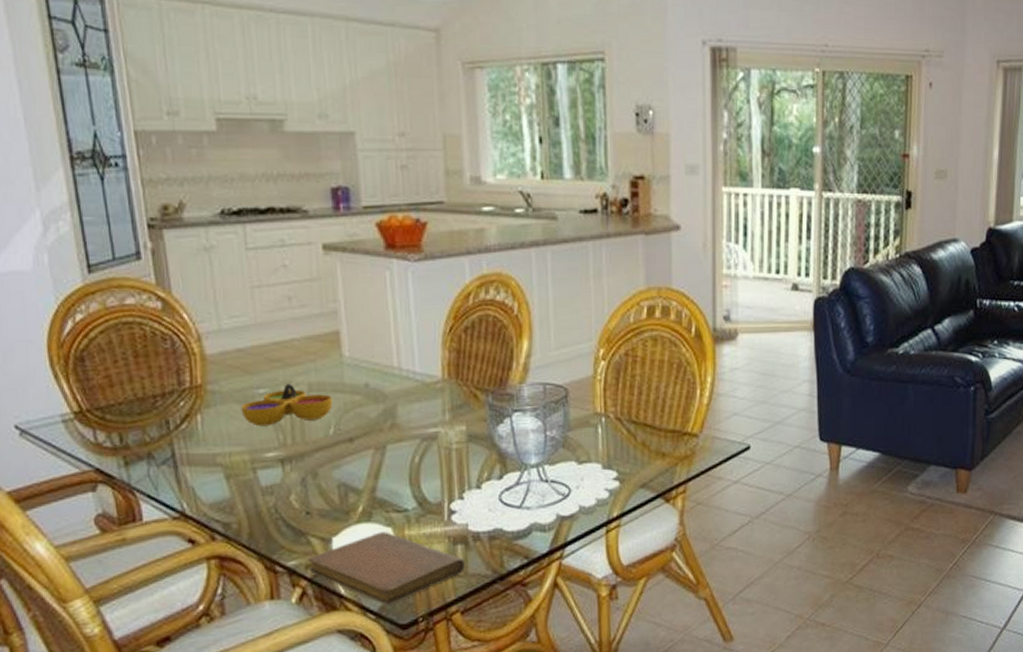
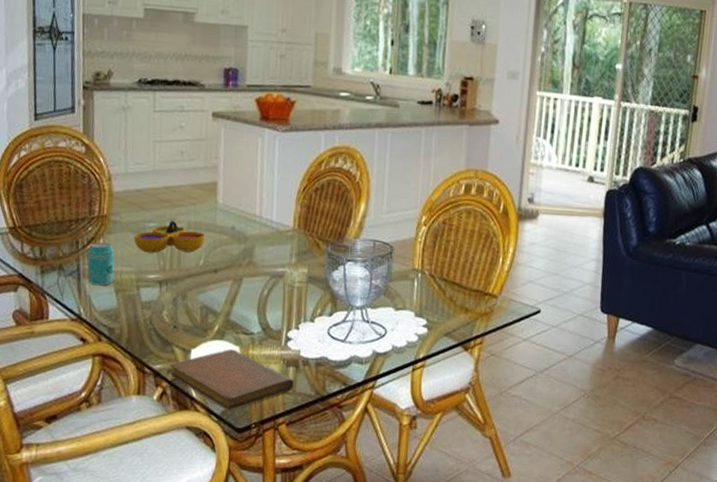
beverage can: none [183,419,222,473] -> present [88,242,115,286]

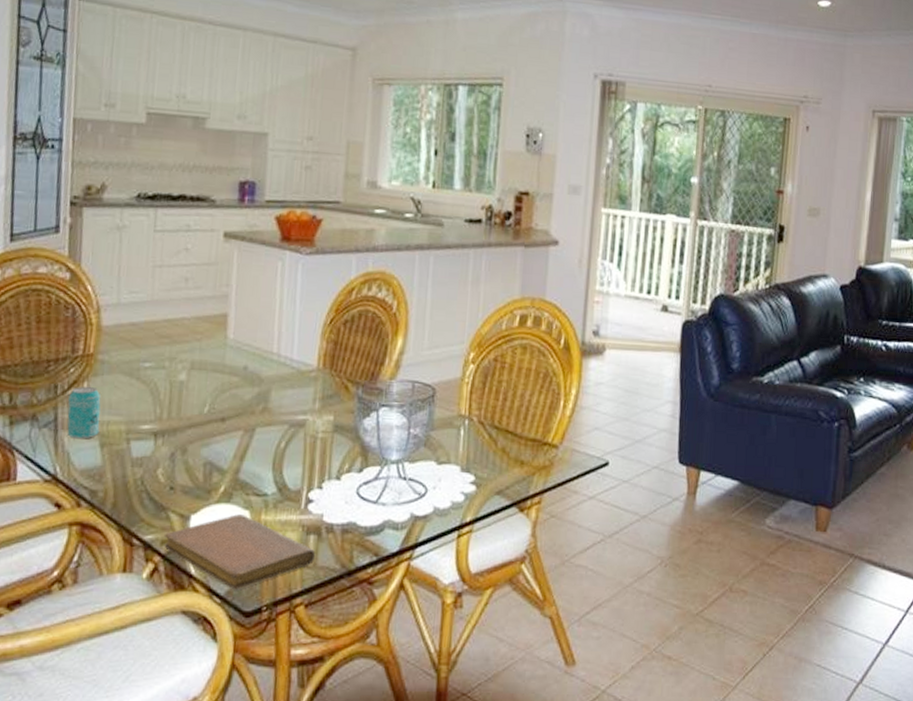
decorative bowl: present [134,221,206,253] -> none [125,360,212,399]

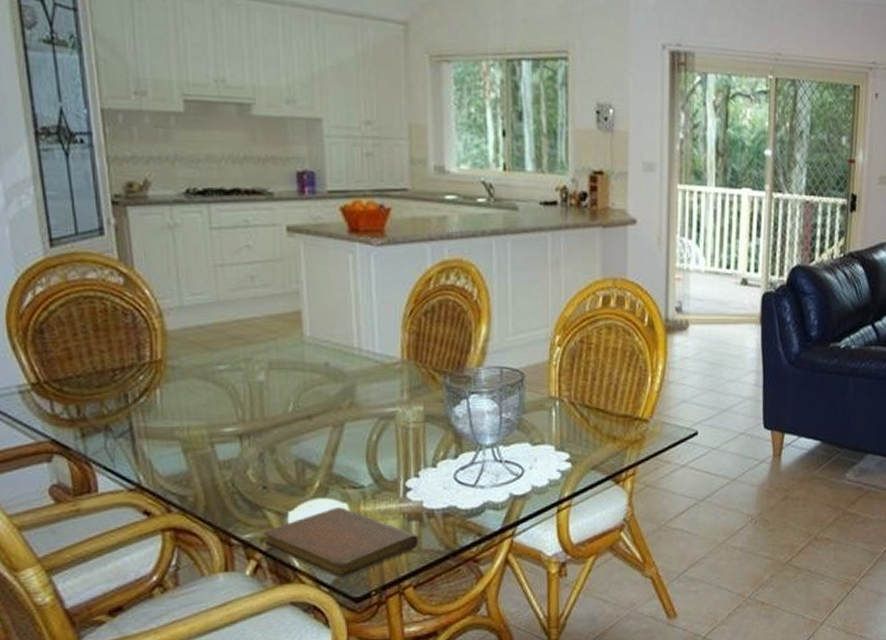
beverage can: present [67,387,101,439] -> none [142,394,180,447]

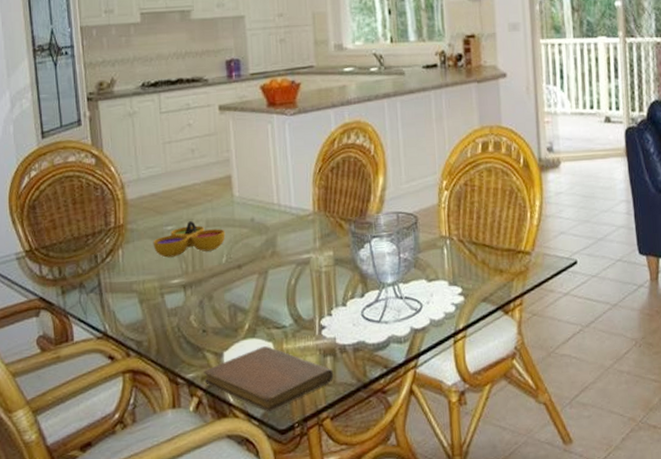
decorative bowl: none [200,361,293,402] -> present [153,221,226,258]

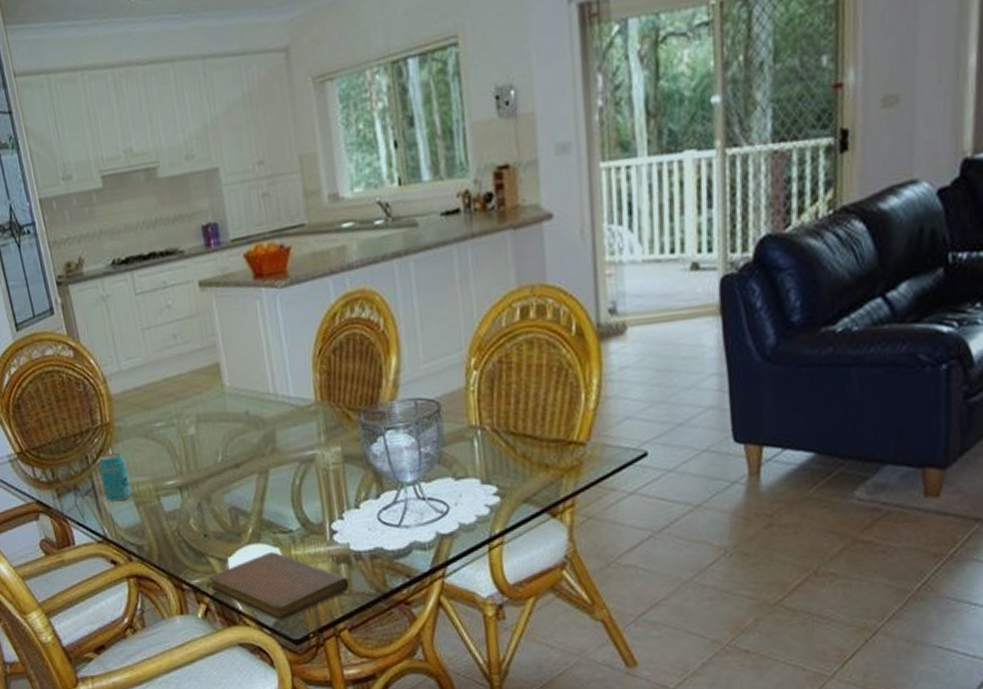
beverage can: none [108,253,137,299] -> present [99,453,132,502]
decorative bowl: present [153,221,226,258] -> none [142,416,219,458]

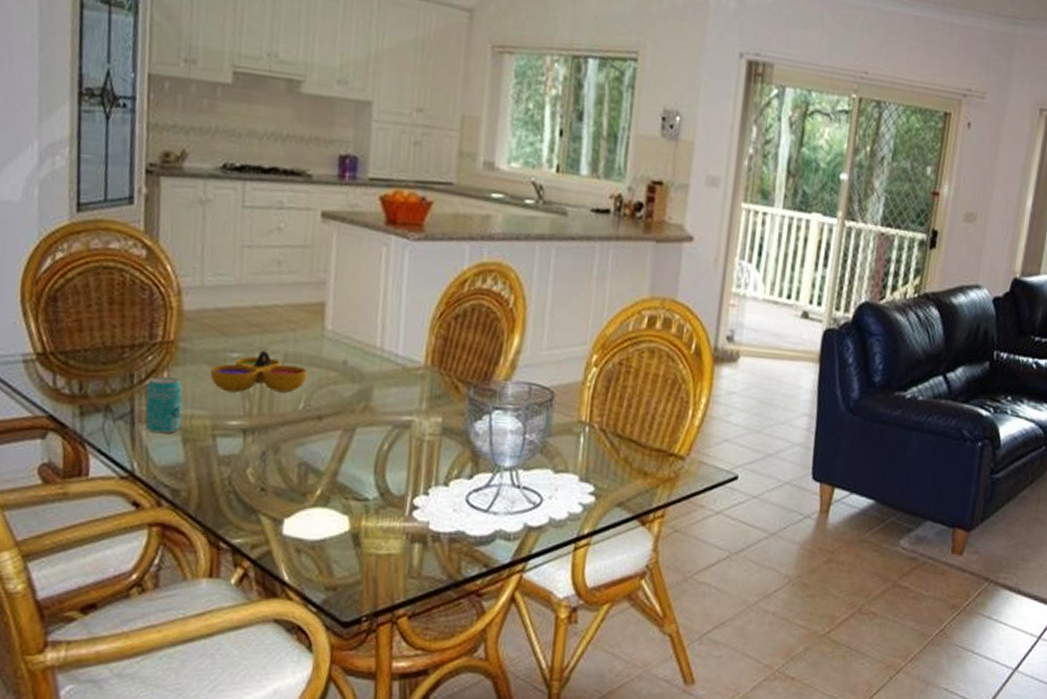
decorative bowl: none [142,416,219,458] -> present [210,351,308,393]
notebook: present [209,552,350,622] -> none [254,519,421,599]

